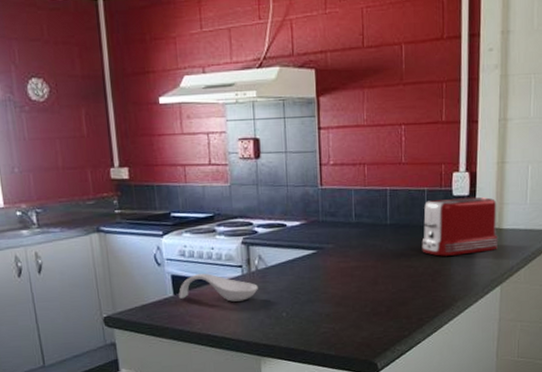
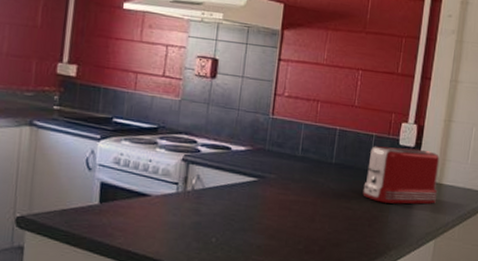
spoon rest: present [179,273,258,302] -> none [104,184,191,220]

